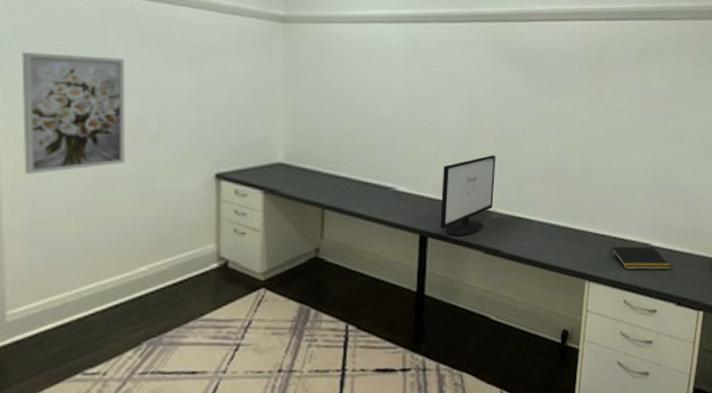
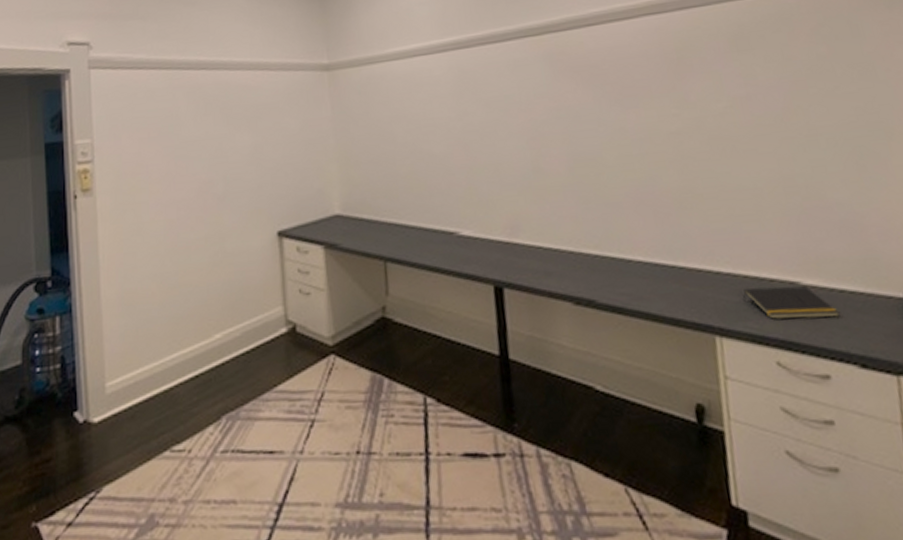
wall art: present [21,52,125,174] -> none [112,126,197,246]
computer monitor: present [440,155,496,237] -> none [510,184,576,286]

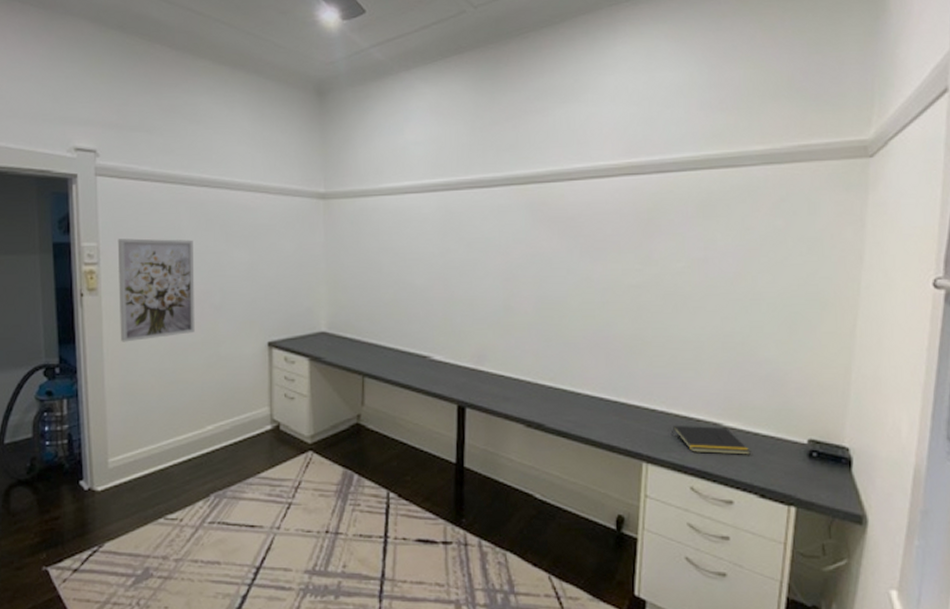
wall art: none [112,126,197,246] -> present [117,238,195,342]

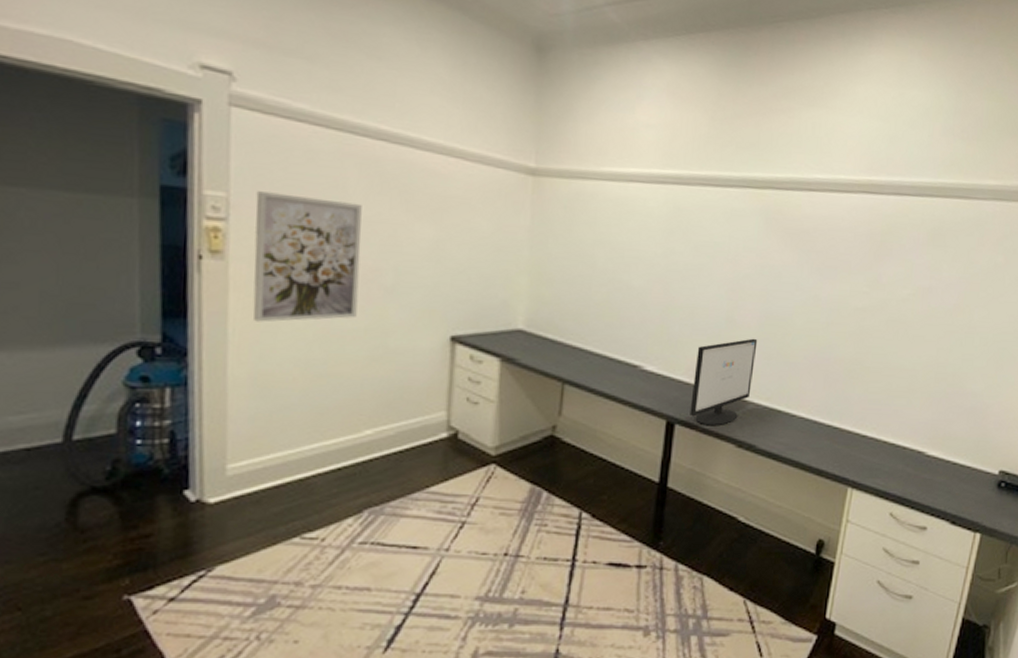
computer monitor: none [478,323,536,408] -> present [690,338,758,426]
notepad: present [672,425,751,455] -> none [879,451,948,483]

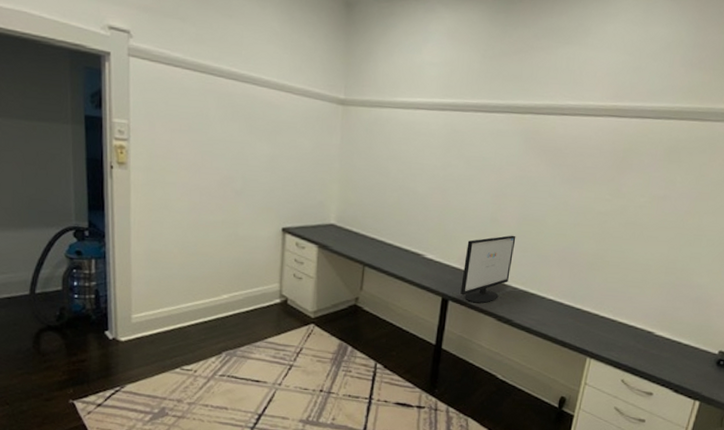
wall art: present [252,191,362,322] -> none [146,119,219,215]

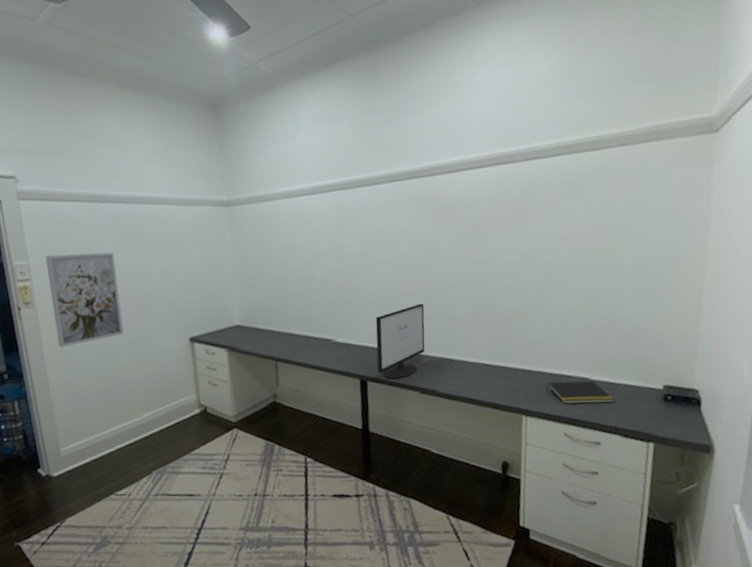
wall art: none [146,119,219,215] -> present [45,252,124,348]
notepad: none [614,330,673,359] -> present [546,380,615,404]

